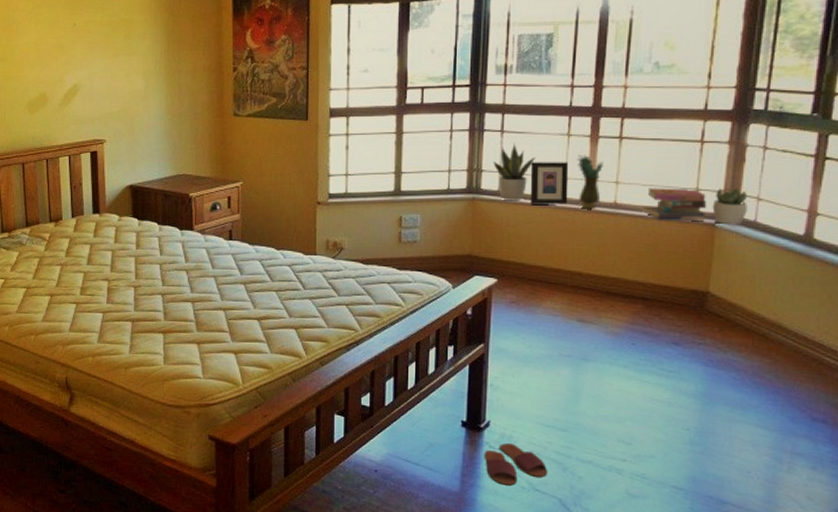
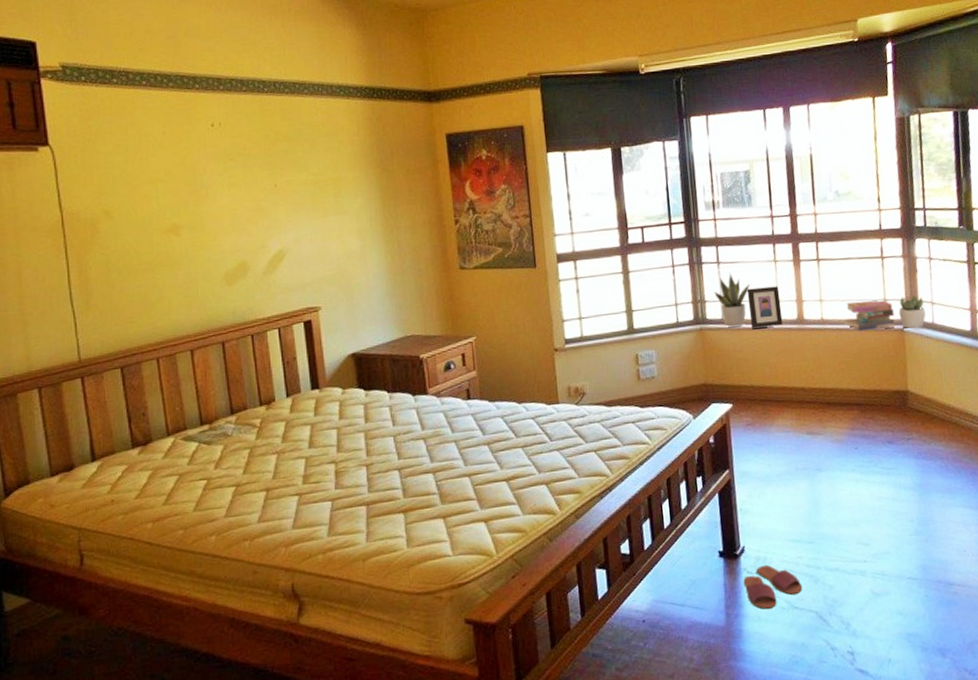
vase: present [576,155,603,209] -> none [785,278,810,328]

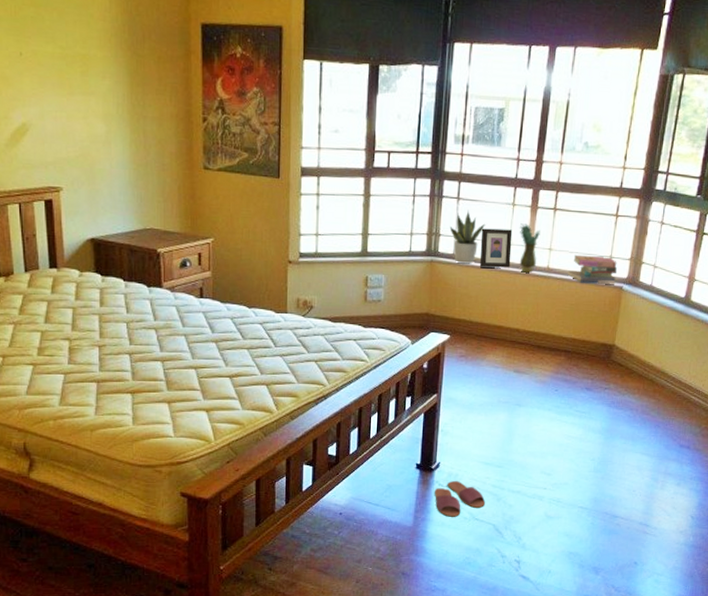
vase: none [785,278,810,328] -> present [519,223,540,273]
succulent plant: present [898,296,926,329] -> none [621,256,647,289]

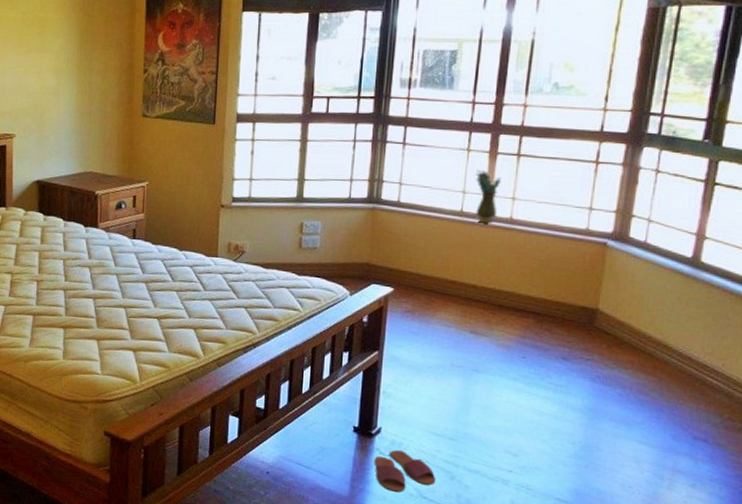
potted plant: present [449,210,486,264] -> none [394,155,436,213]
picture frame: present [479,228,513,268] -> none [428,175,468,218]
books: present [567,254,617,285] -> none [535,205,599,241]

